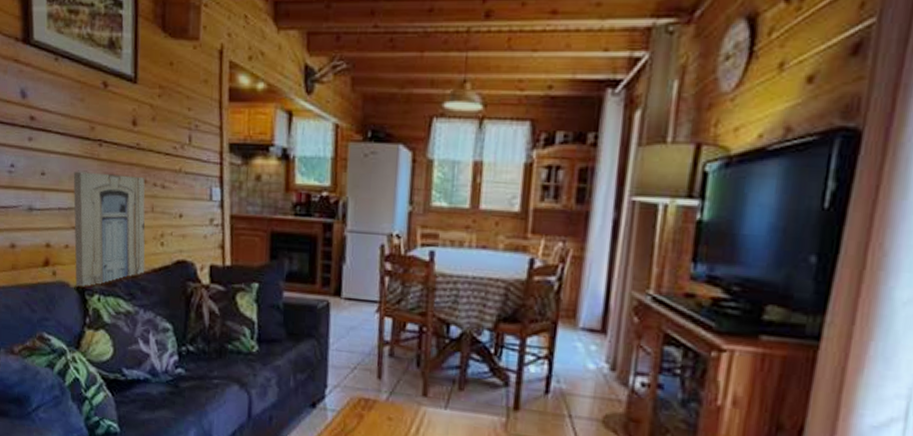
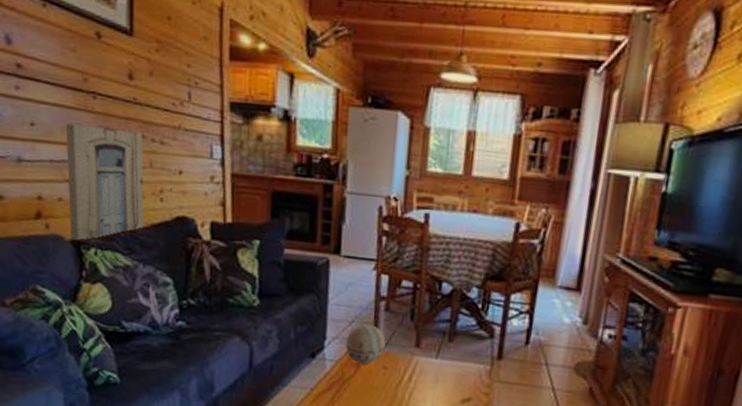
decorative ball: none [347,371,391,415] -> present [345,324,386,365]

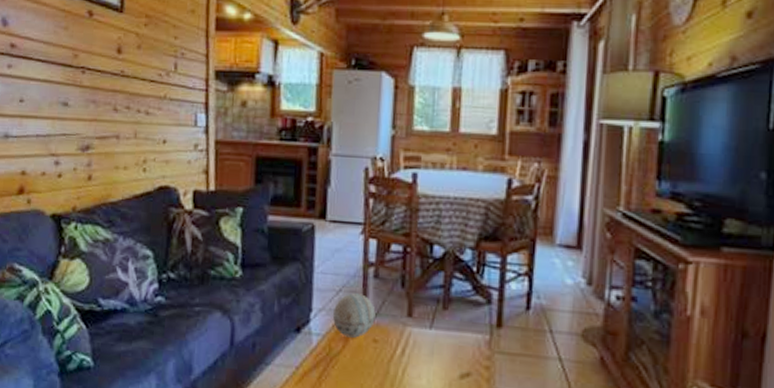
wall art: present [65,123,144,243] -> none [51,98,129,217]

